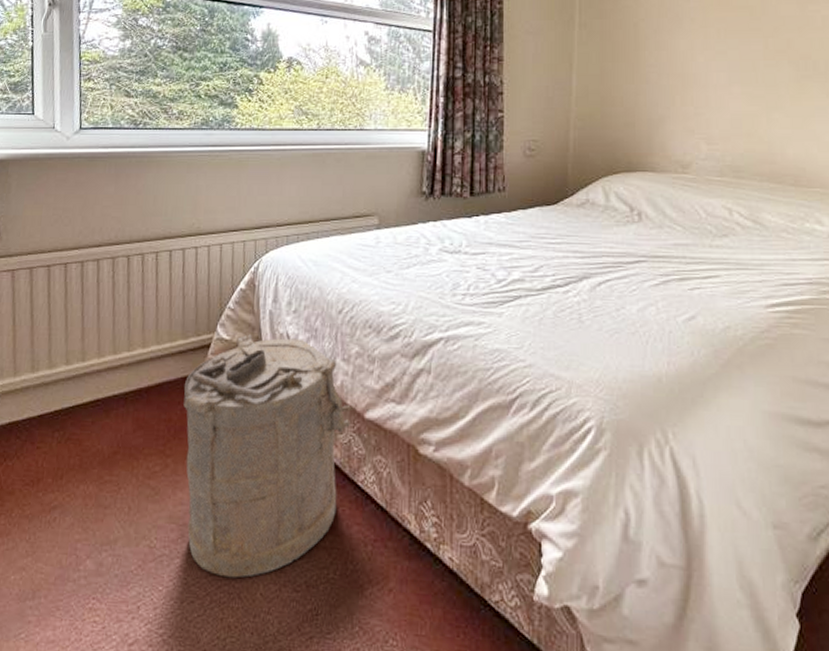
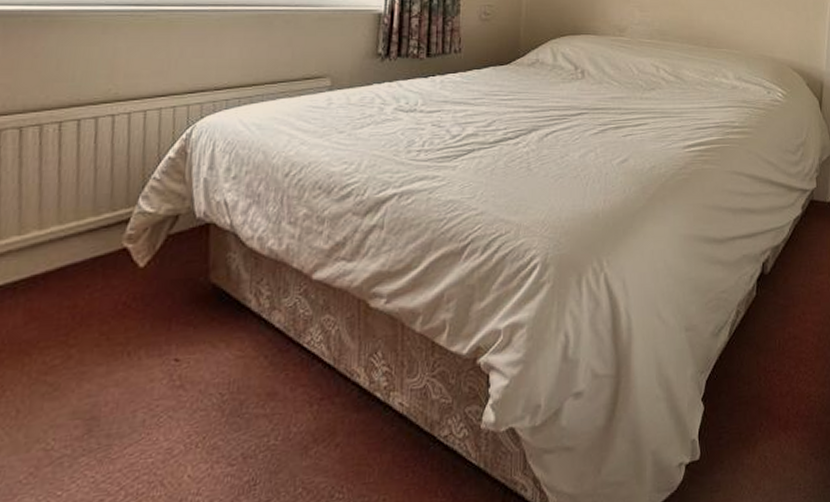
laundry hamper: present [183,334,355,578] -> none [93,204,302,466]

